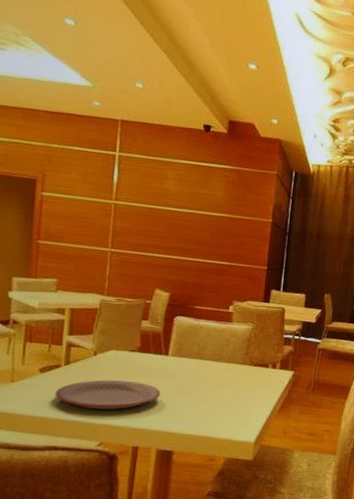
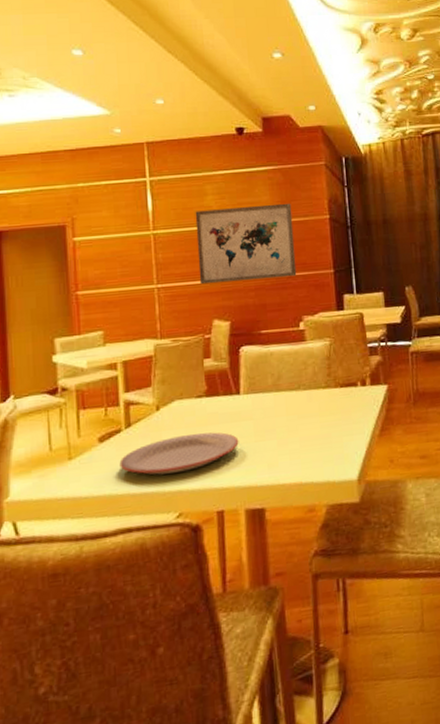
wall art: none [149,191,241,266] -> present [195,203,297,285]

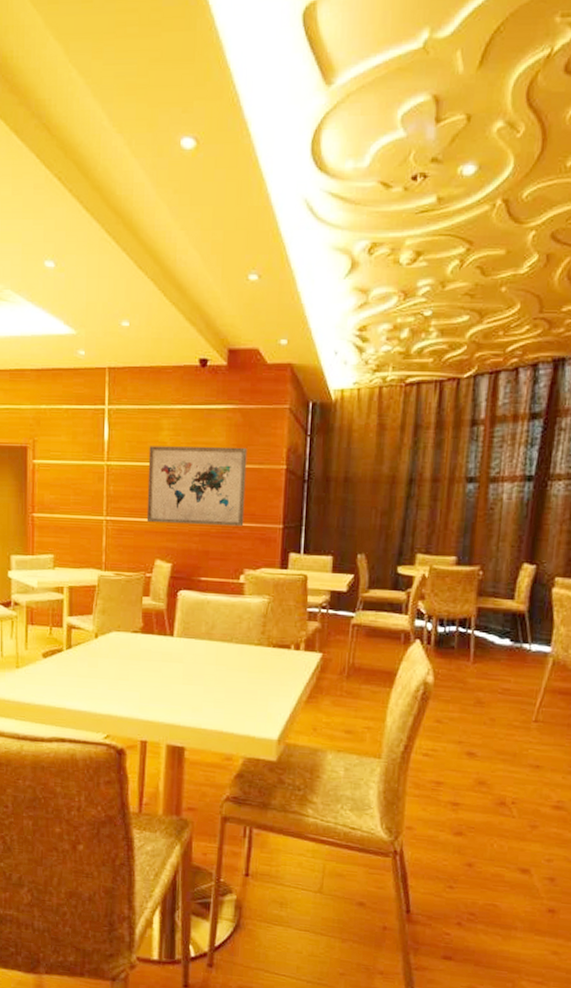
plate: present [119,432,239,475] -> none [59,665,168,699]

